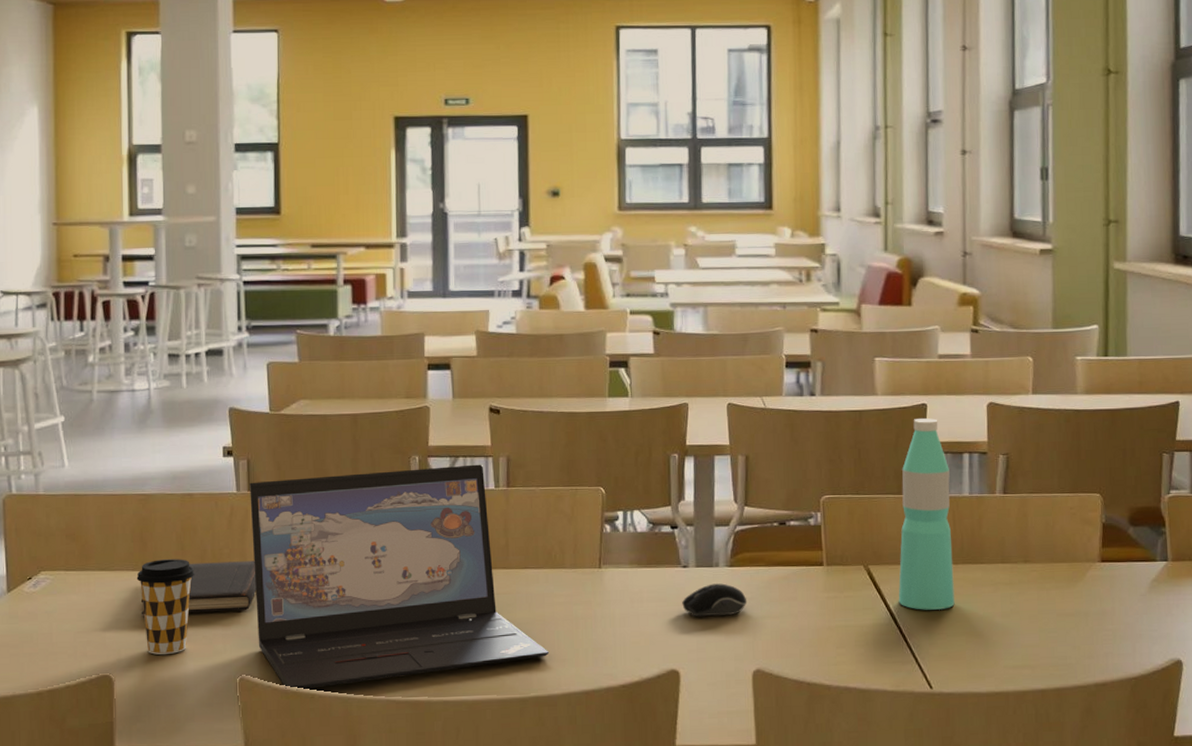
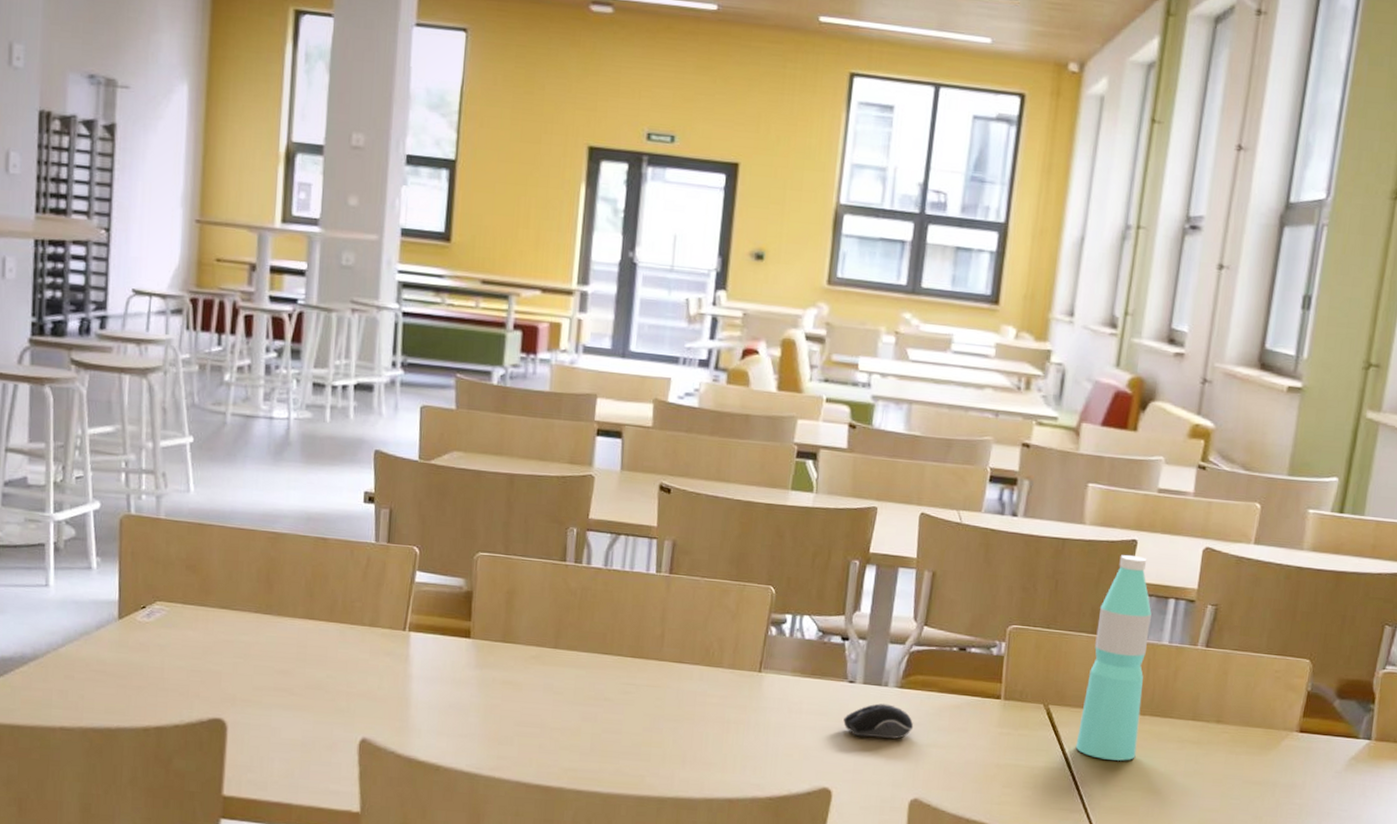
coffee cup: present [136,559,195,655] -> none [259,604,323,706]
hardcover book: present [142,561,257,615] -> none [262,612,389,669]
laptop: present [250,464,550,690] -> none [384,534,696,761]

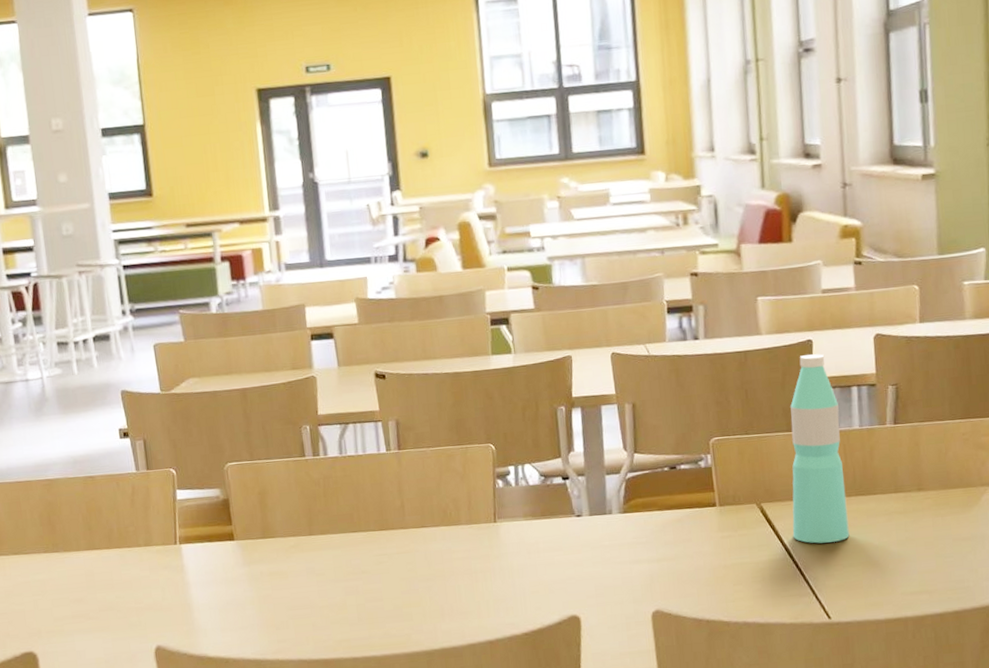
computer mouse: present [843,703,914,739] -> none [578,529,643,564]

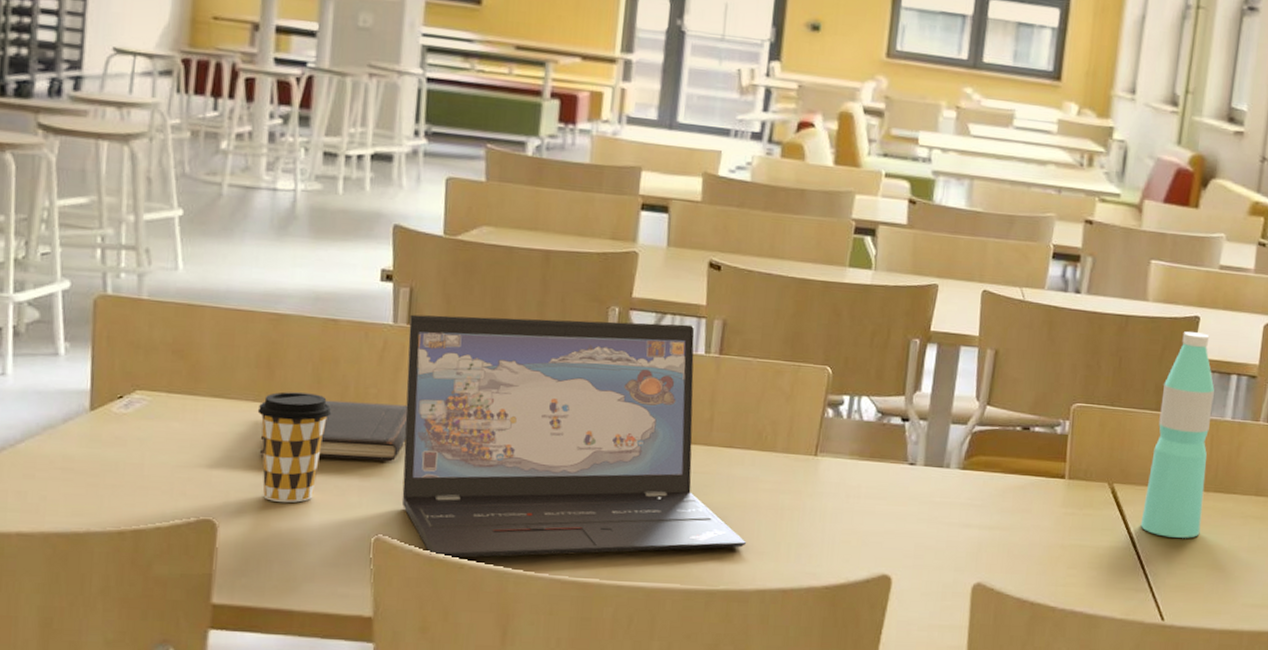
coffee cup: none [48,539,104,631] -> present [257,392,332,503]
hardcover book: none [56,536,164,595] -> present [260,400,408,461]
laptop: none [148,429,452,656] -> present [401,314,747,558]

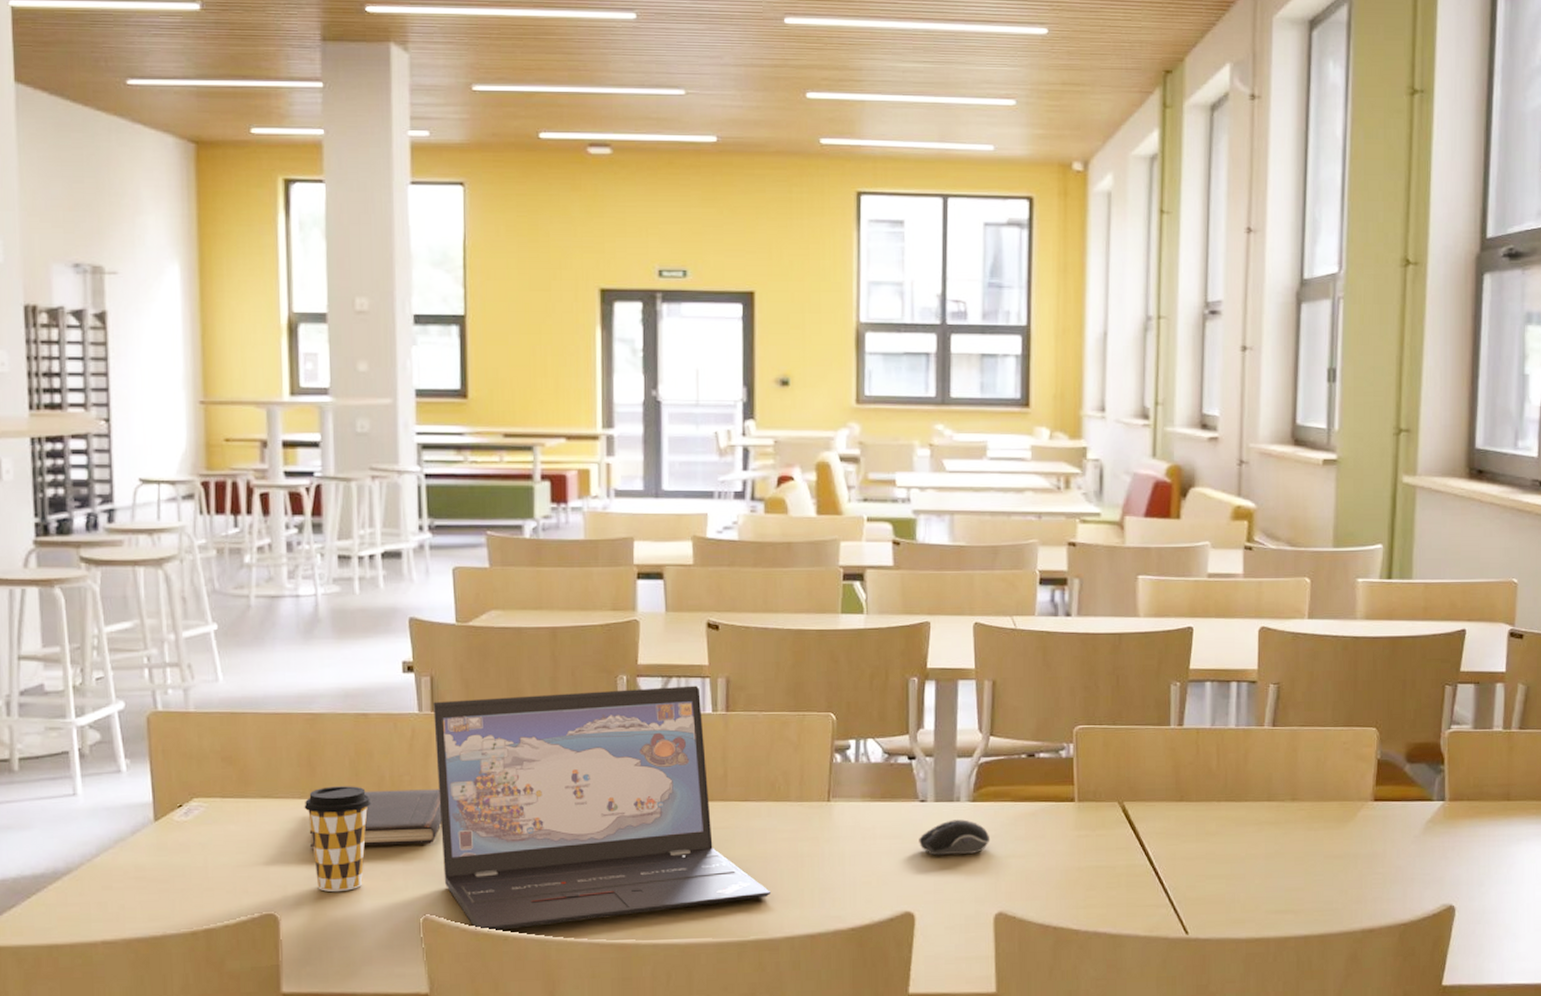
computer mouse: none [903,486,977,522] -> present [919,819,991,856]
water bottle: present [1140,331,1215,538] -> none [1155,643,1215,851]

